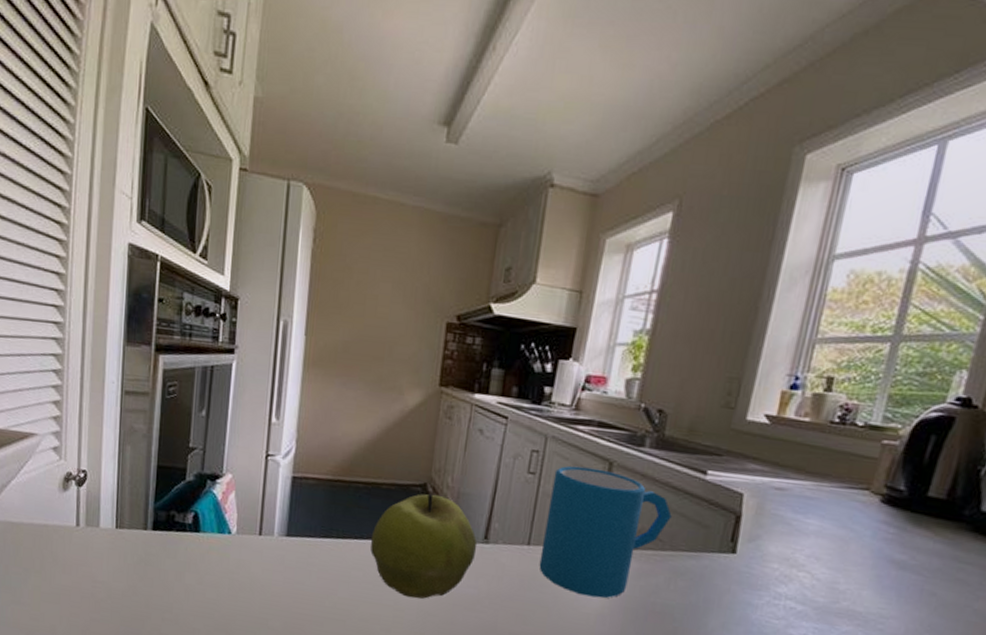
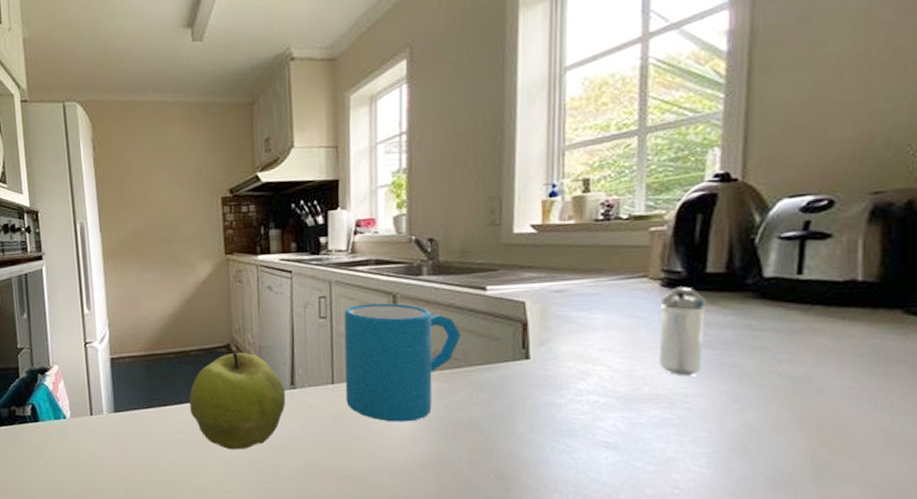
shaker: none [862,505,923,598] -> present [658,287,707,376]

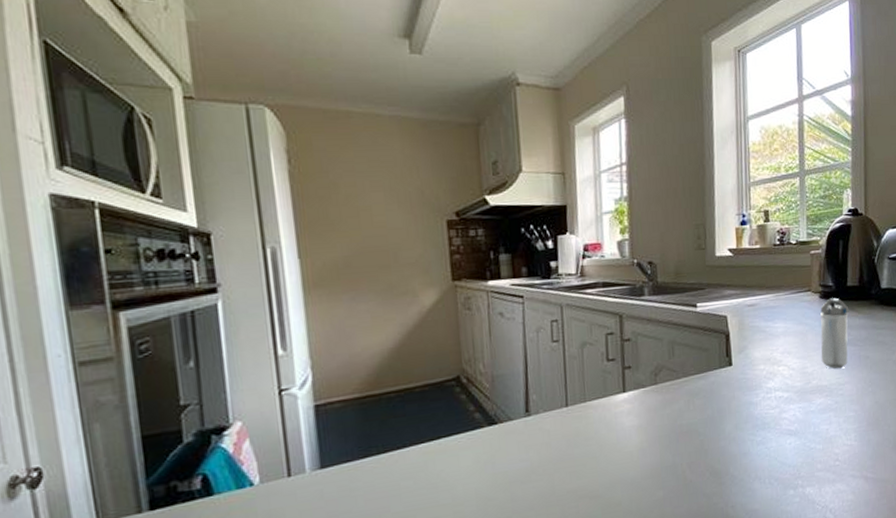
apple: present [189,352,286,450] -> none [414,383,521,490]
mug: present [344,303,461,422] -> none [575,323,678,437]

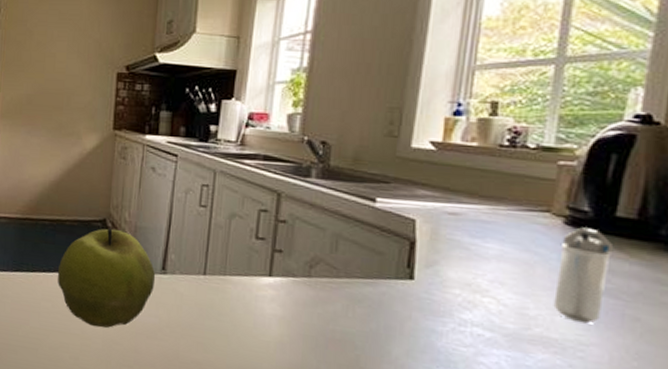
apple: none [414,383,521,490] -> present [57,228,156,328]

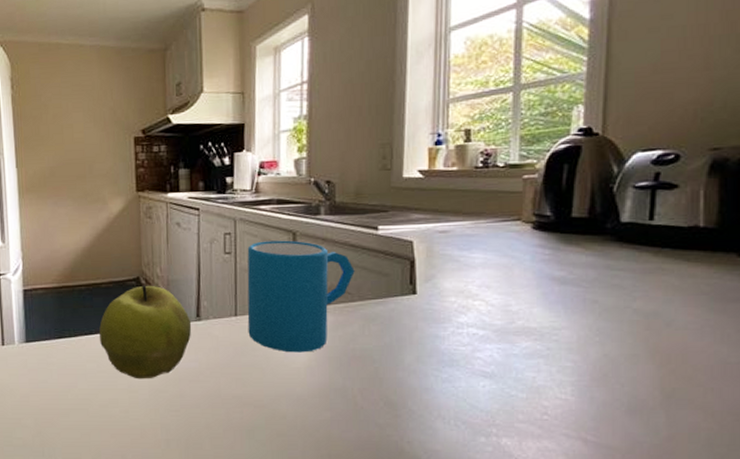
mug: none [216,198,344,326] -> present [247,240,355,353]
shaker: present [553,227,614,324] -> none [530,229,573,311]

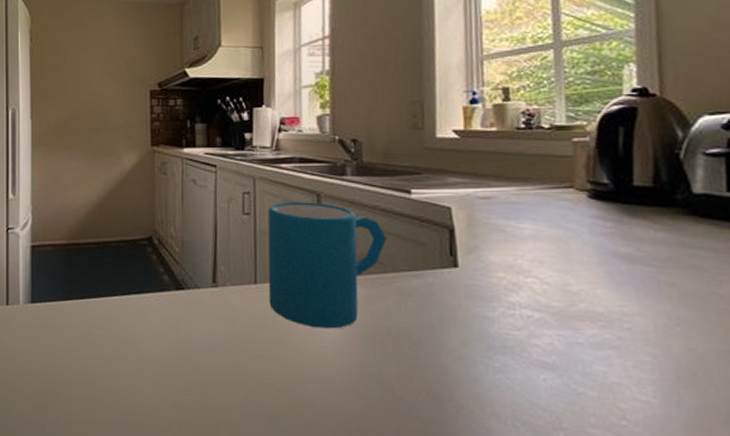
apple: present [98,285,192,379] -> none [107,245,208,351]

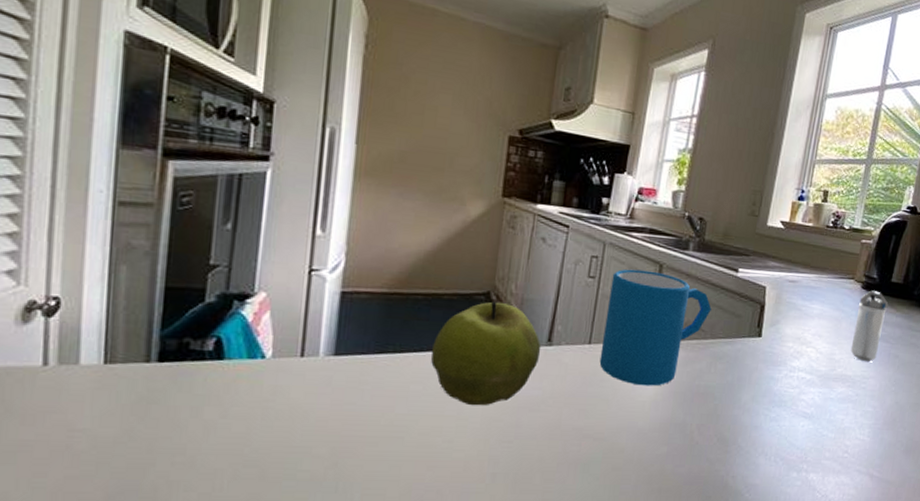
apple: none [107,245,208,351] -> present [430,301,542,406]
shaker: none [589,199,638,294] -> present [850,290,889,362]

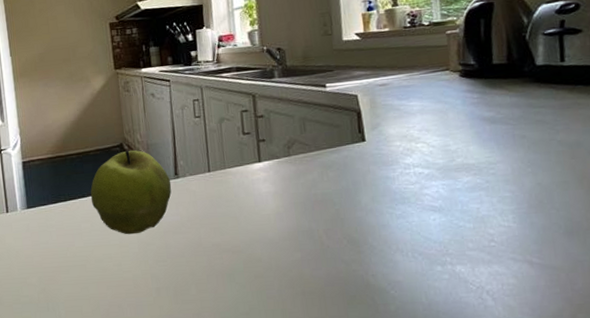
mug: present [599,269,712,386] -> none [214,102,310,202]
shaker: present [850,290,889,362] -> none [461,76,499,148]

